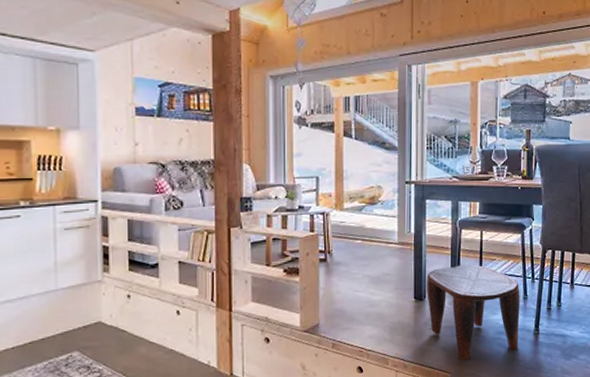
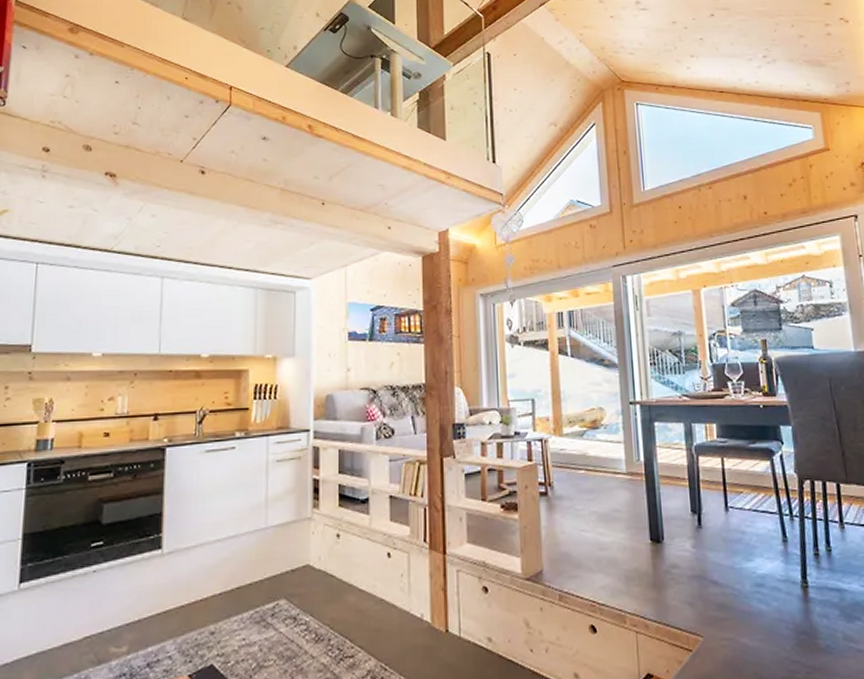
stool: present [427,264,520,360] -> none [663,498,785,620]

